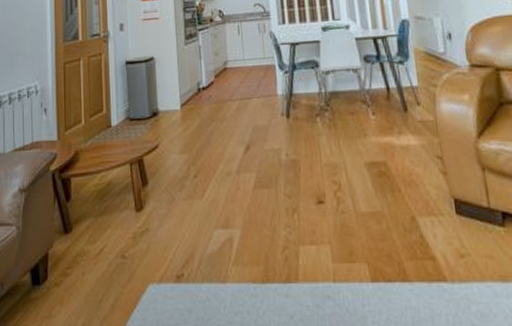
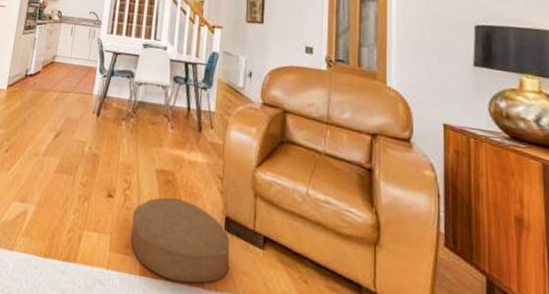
footstool: none [350,190,470,281] -> present [130,197,231,283]

